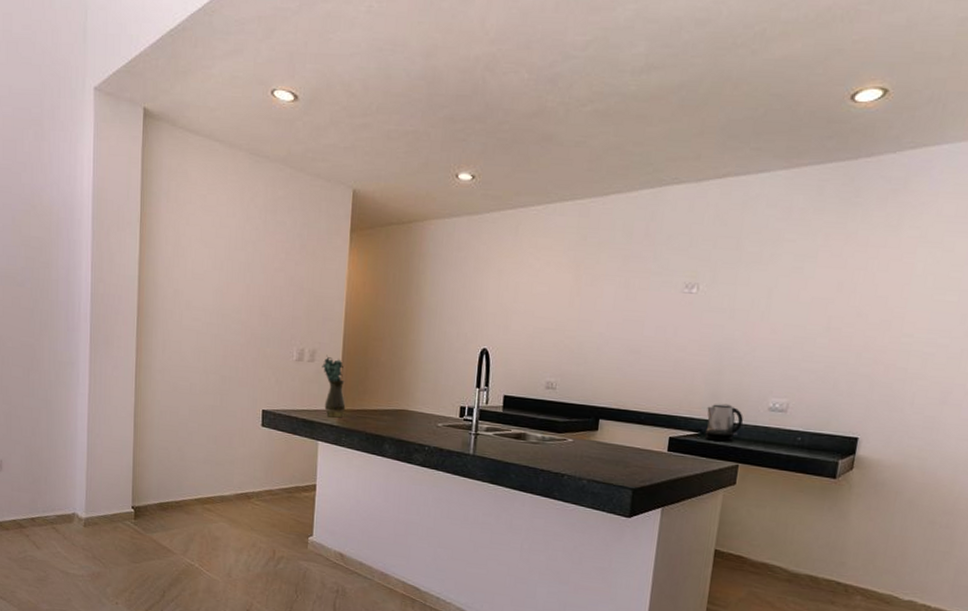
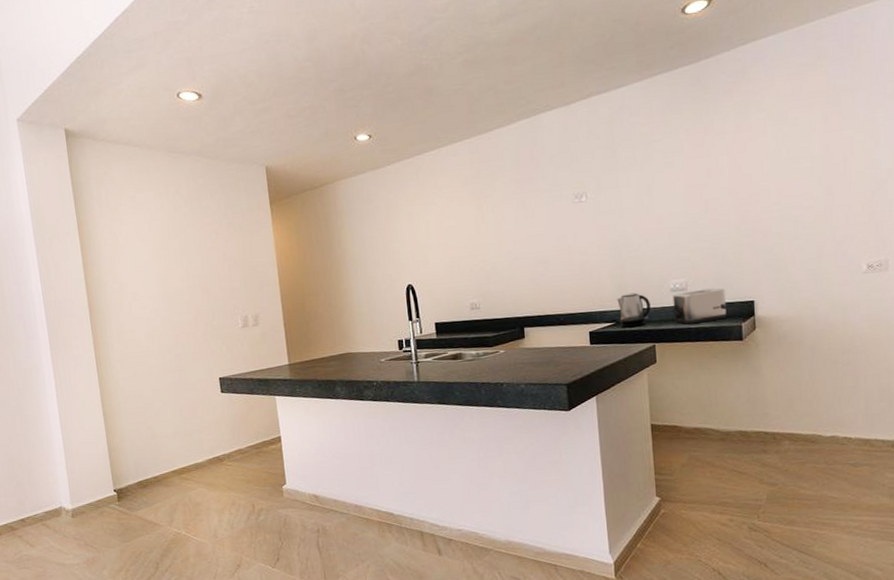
vase: present [322,354,346,418] -> none [266,317,295,373]
toaster: none [765,413,829,452] -> present [673,288,727,325]

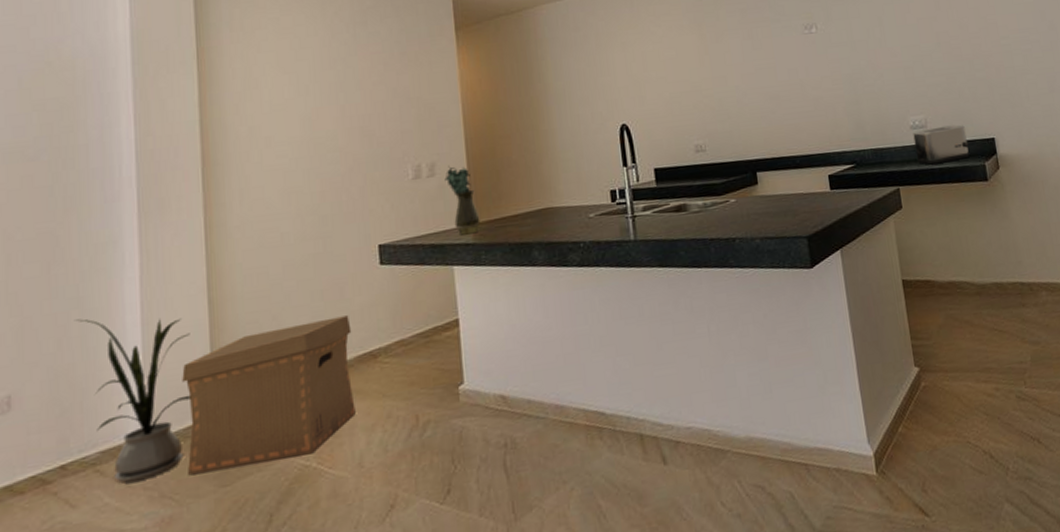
house plant: none [18,422,99,534] -> present [75,318,192,484]
cardboard box: none [91,429,210,533] -> present [182,315,356,476]
vase: none [266,317,295,373] -> present [444,165,481,235]
kettle: present [617,292,651,328] -> none [855,130,892,170]

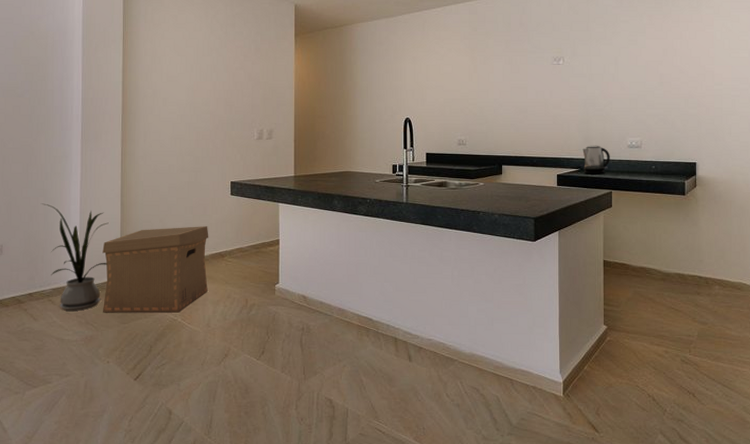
vase: present [444,165,481,235] -> none [278,132,300,183]
kettle: none [855,130,892,170] -> present [582,145,610,174]
toaster: present [913,125,969,165] -> none [629,148,674,178]

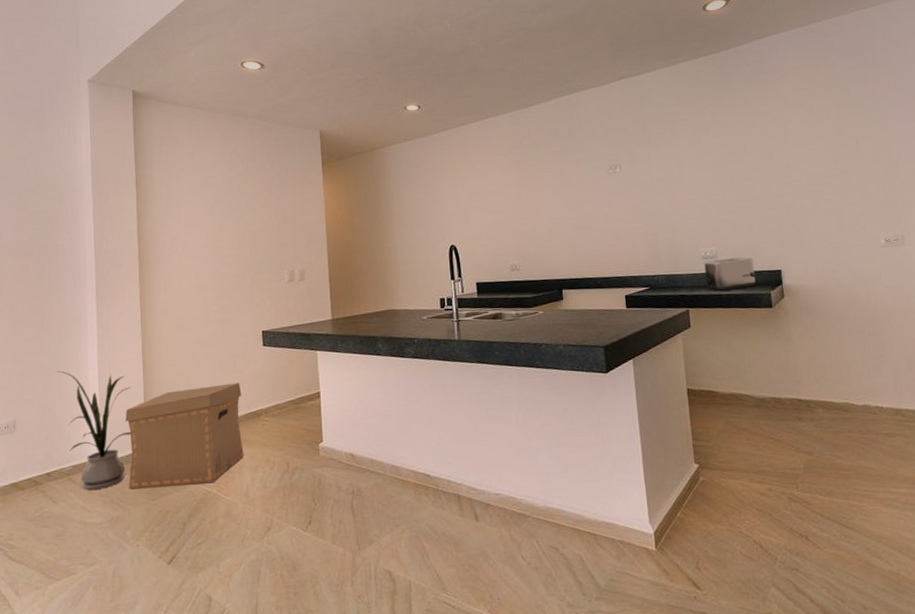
kettle: present [582,145,610,174] -> none [651,259,683,293]
toaster: none [629,148,674,178] -> present [704,257,756,292]

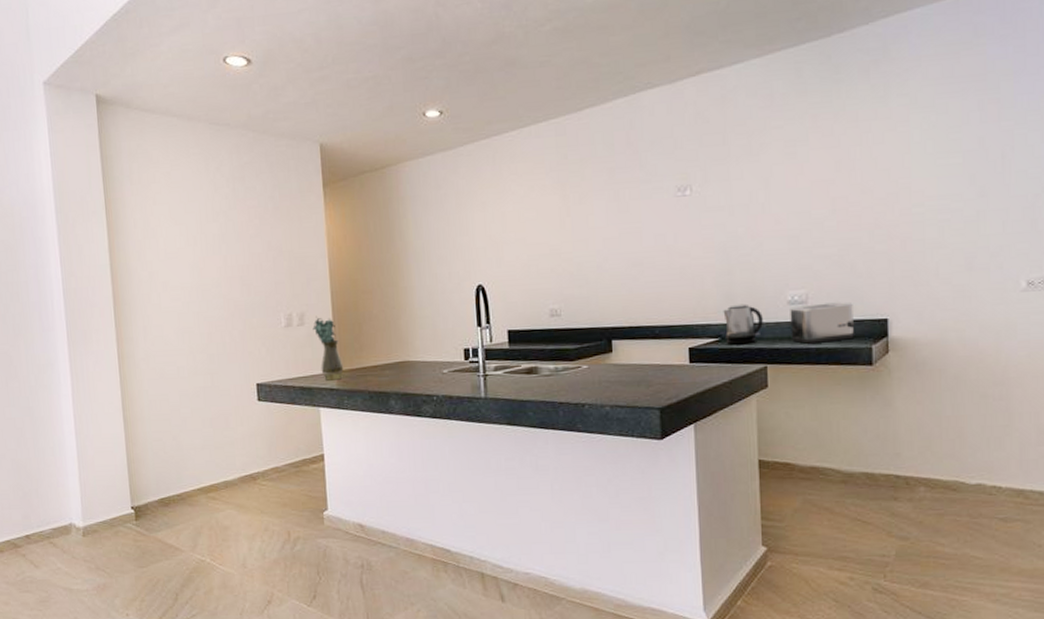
house plant: present [56,370,131,490] -> none [28,424,115,555]
cardboard box: present [125,383,244,490] -> none [107,442,240,556]
vase: none [312,272,338,327] -> present [312,316,344,381]
kettle: none [651,259,683,293] -> present [723,304,763,345]

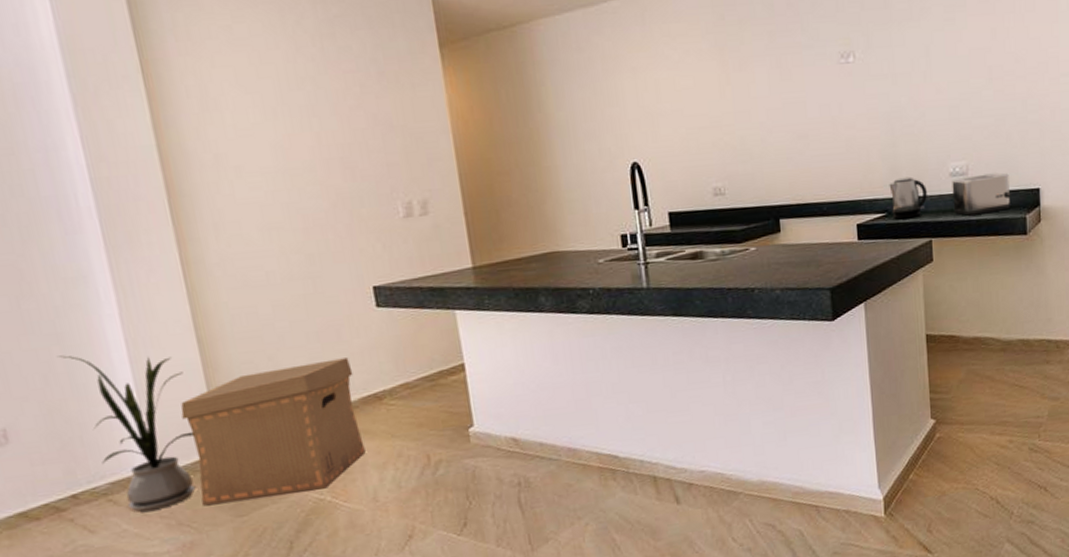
house plant: none [28,424,115,555] -> present [58,355,196,512]
cardboard box: none [107,442,240,556] -> present [181,357,366,506]
vase: present [312,316,344,381] -> none [439,203,482,279]

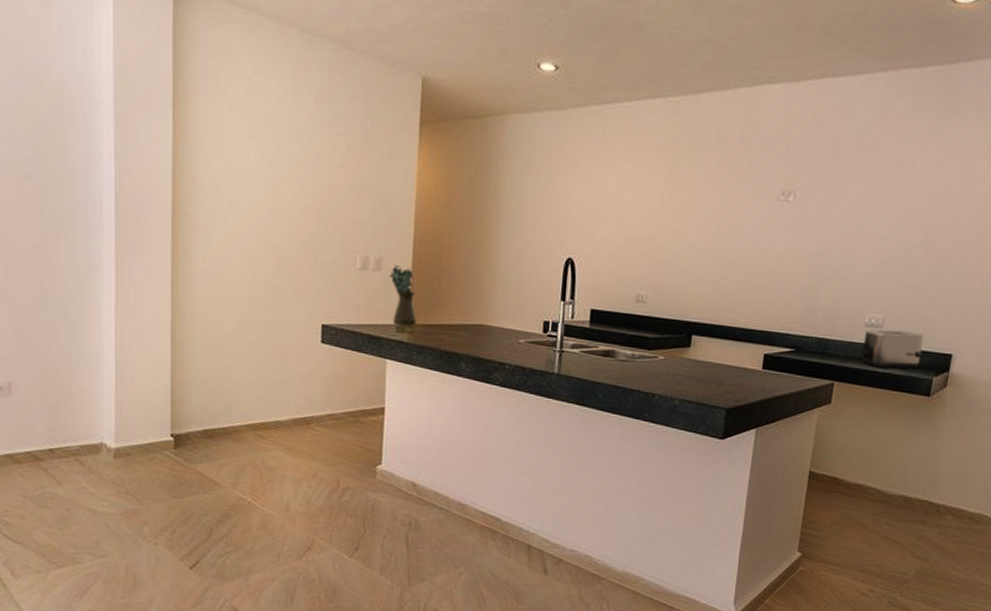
house plant: present [58,355,196,512] -> none [62,331,155,477]
cardboard box: present [181,357,366,506] -> none [147,378,291,490]
vase: none [439,203,482,279] -> present [389,263,417,334]
kettle: present [889,177,927,220] -> none [800,318,839,359]

